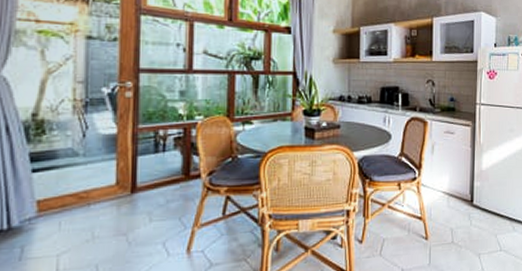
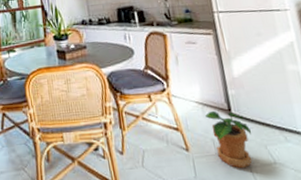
potted plant: none [450,201,486,256] -> present [206,110,251,169]

